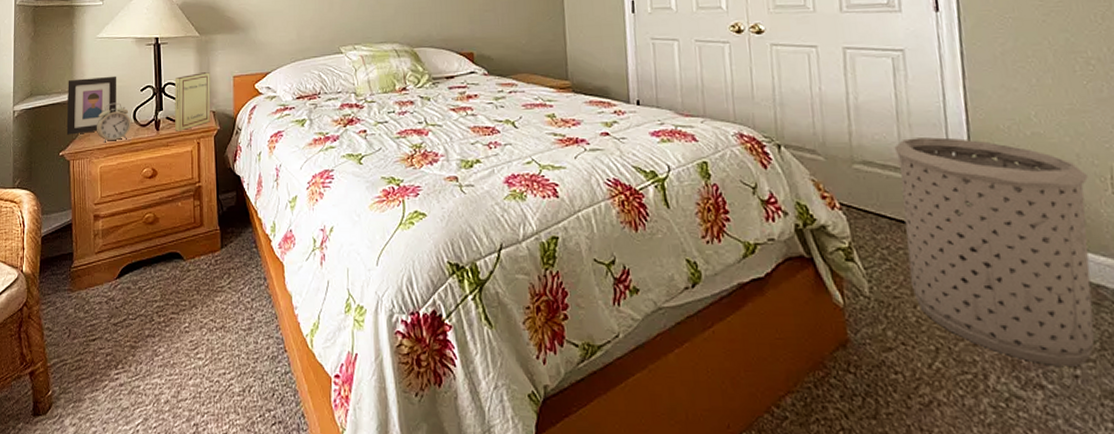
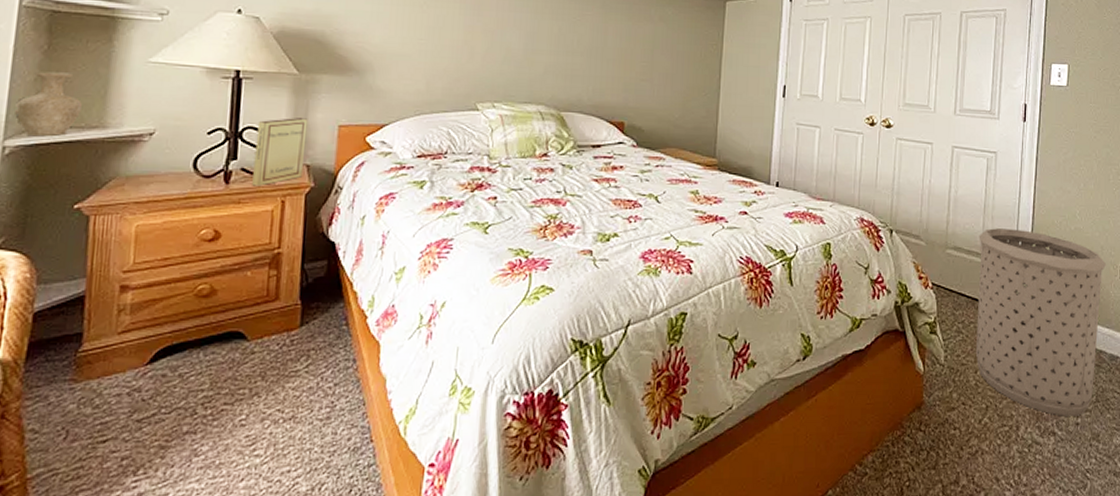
vase: none [18,52,59,102] -> present [15,71,83,137]
picture frame: present [66,76,116,135] -> none [87,112,173,183]
alarm clock: present [96,102,131,143] -> none [134,145,190,195]

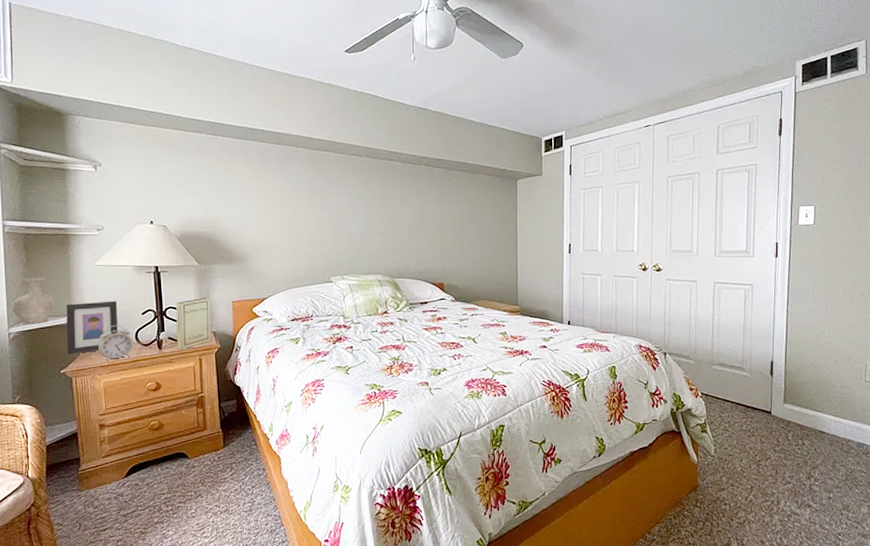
picture frame: none [87,112,173,183] -> present [66,300,118,354]
alarm clock: none [134,145,190,195] -> present [97,324,134,361]
laundry basket: present [975,228,1106,416] -> none [739,346,852,493]

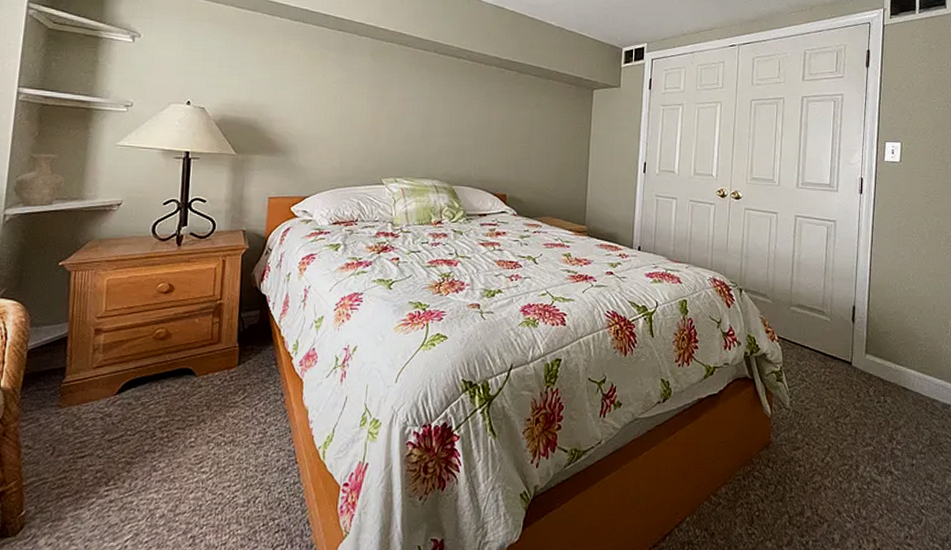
picture frame: present [66,300,118,354] -> none [69,186,136,245]
alarm clock: present [97,324,134,361] -> none [106,214,149,255]
book: present [175,298,211,350] -> none [199,191,244,248]

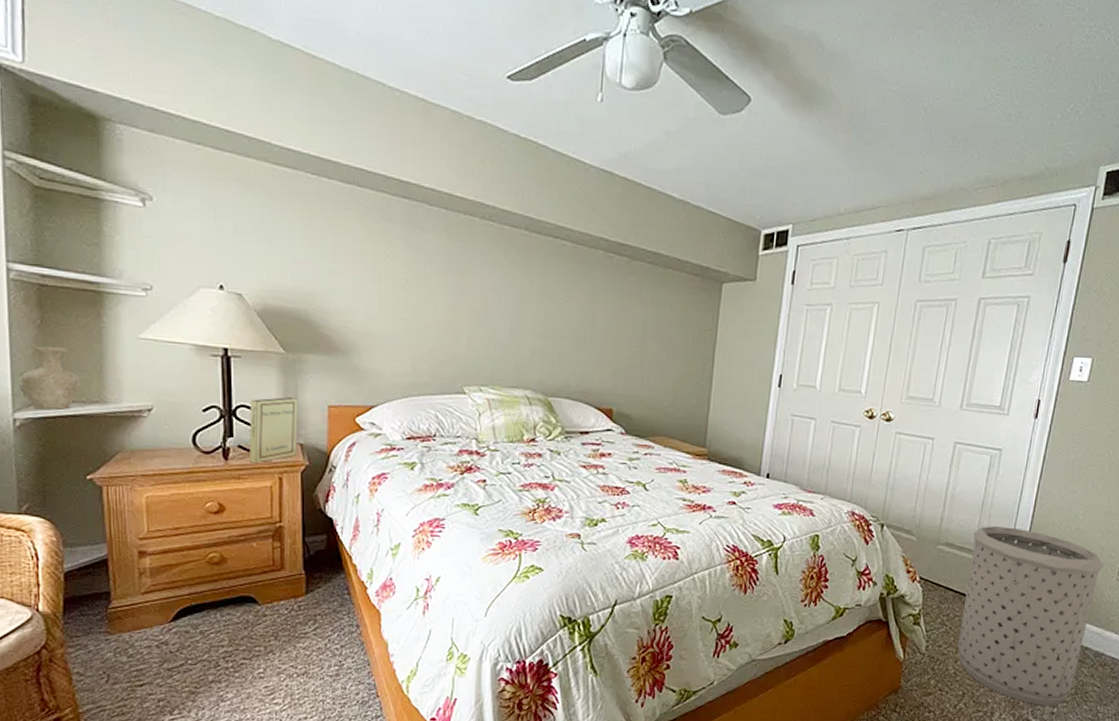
book: none [199,191,244,248] -> present [250,397,298,463]
laundry basket: none [818,288,938,458] -> present [957,526,1104,706]

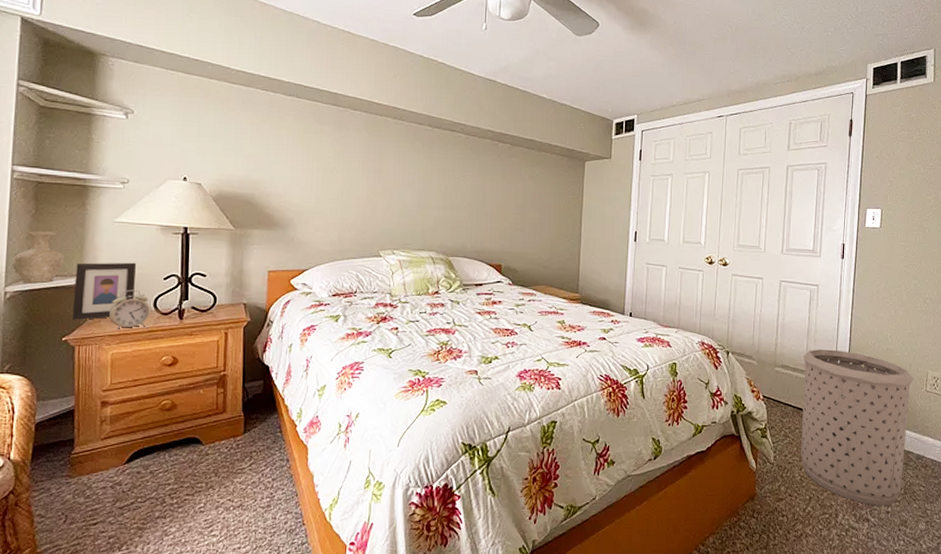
picture frame: none [96,387,168,456] -> present [72,262,136,320]
alarm clock: none [139,421,190,469] -> present [108,289,151,329]
book: present [250,397,298,463] -> none [201,265,243,321]

